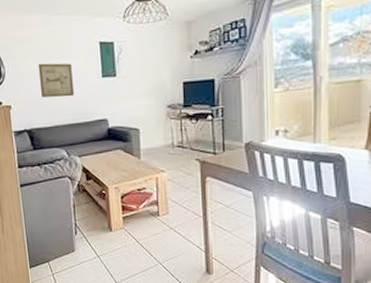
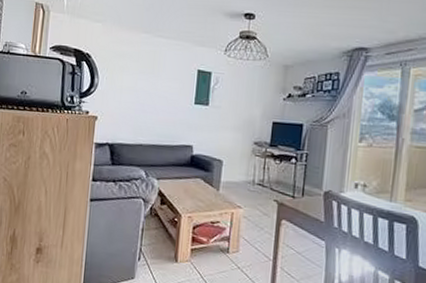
wall art: present [39,63,74,98] -> none [131,80,166,118]

